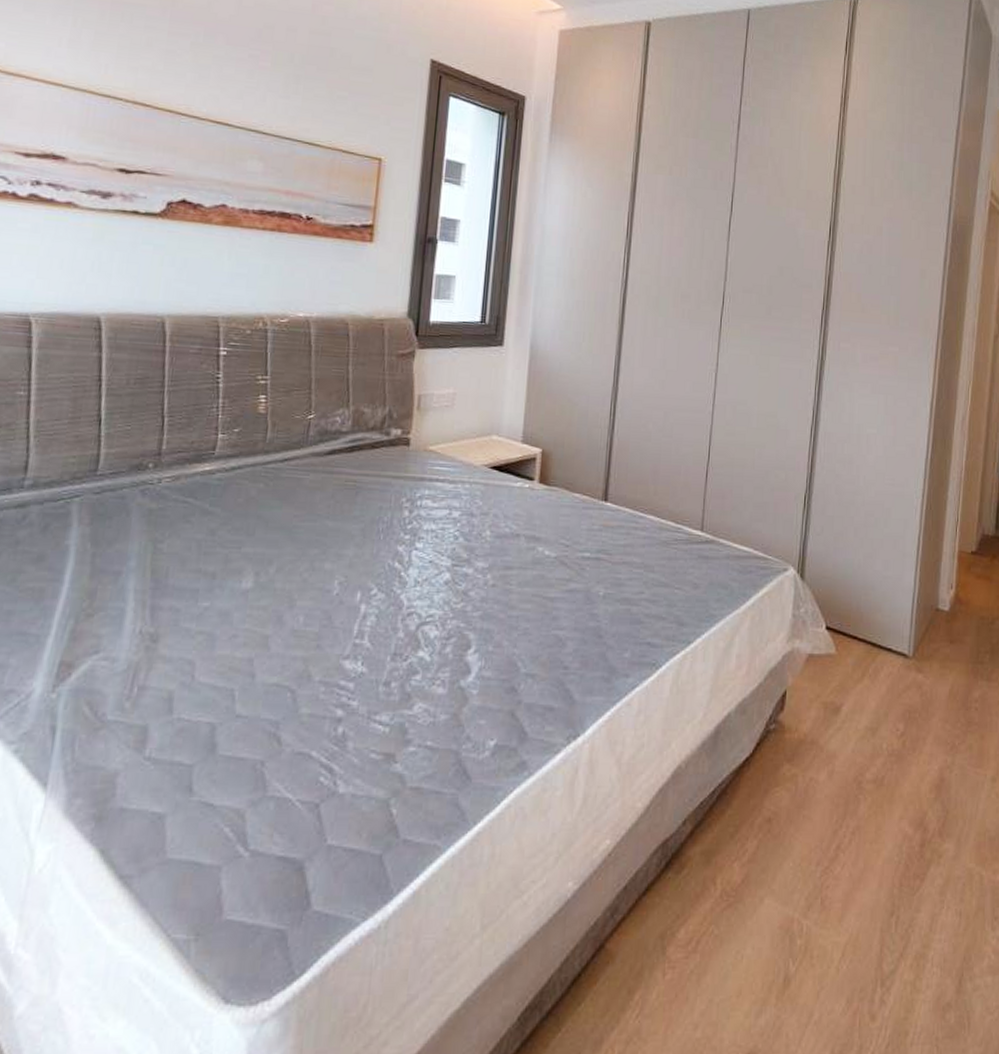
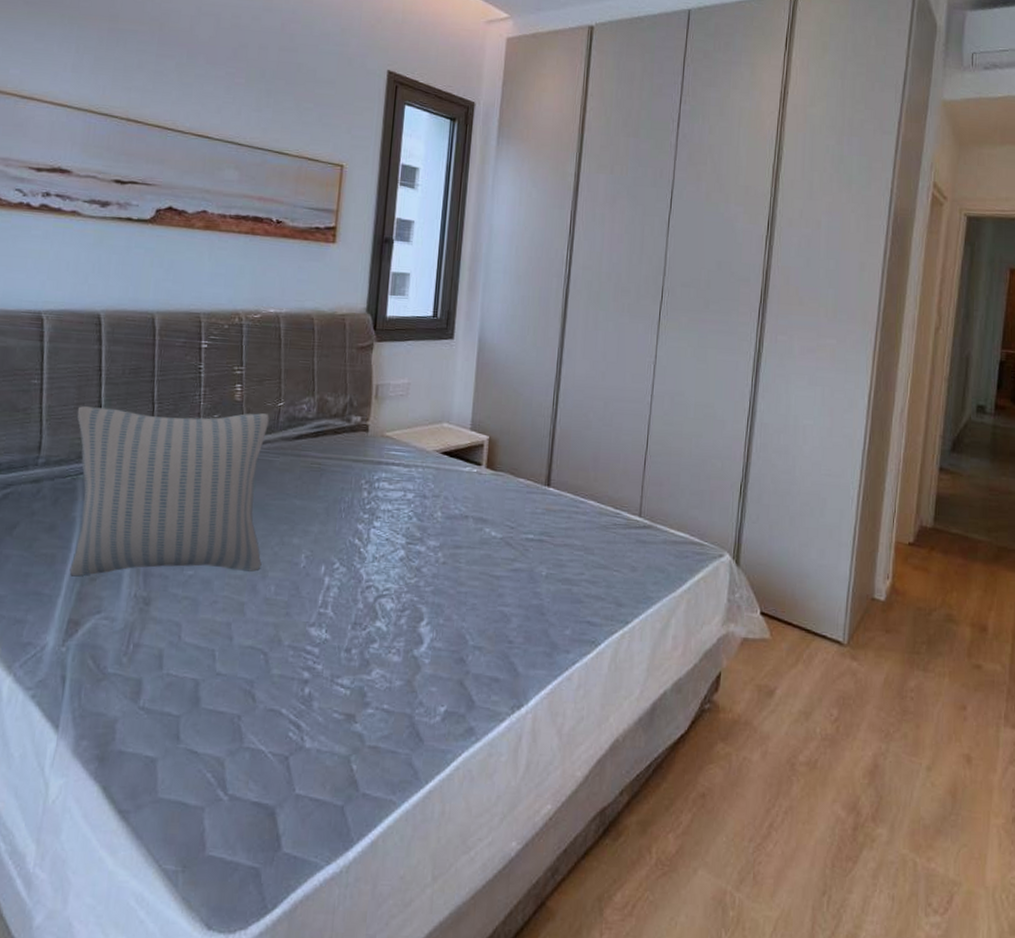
pillow: none [61,420,298,613] -> present [69,406,269,577]

